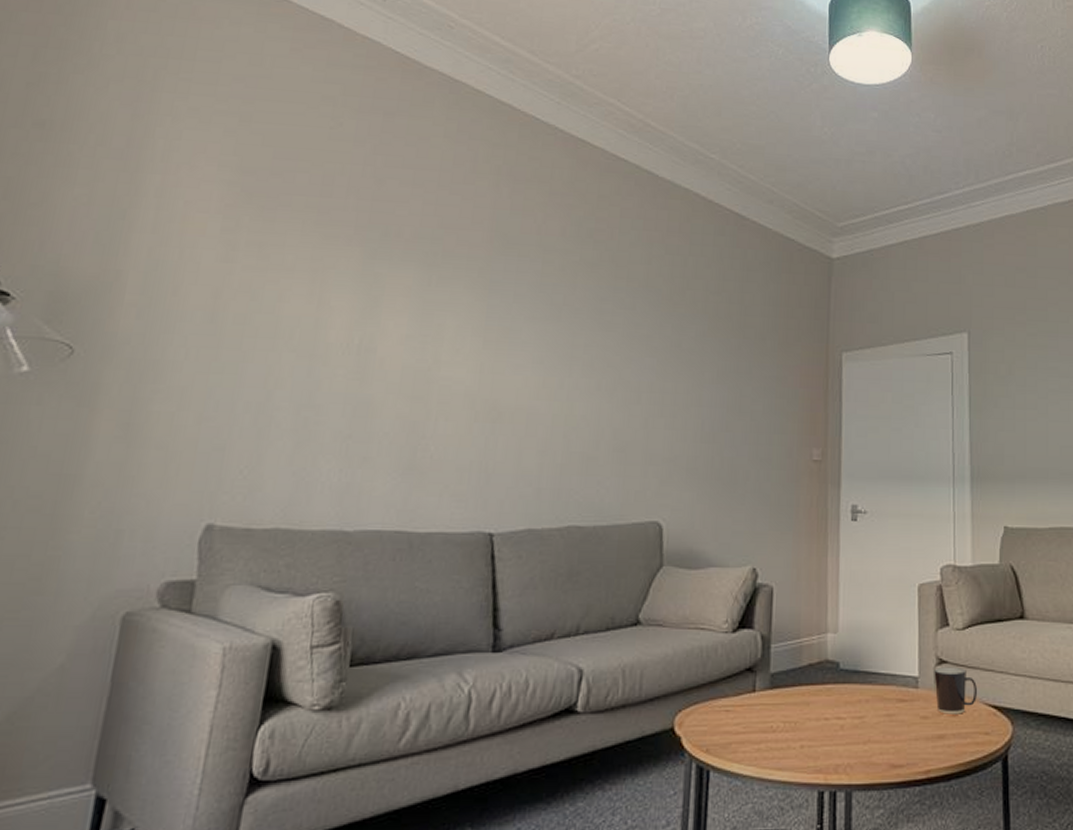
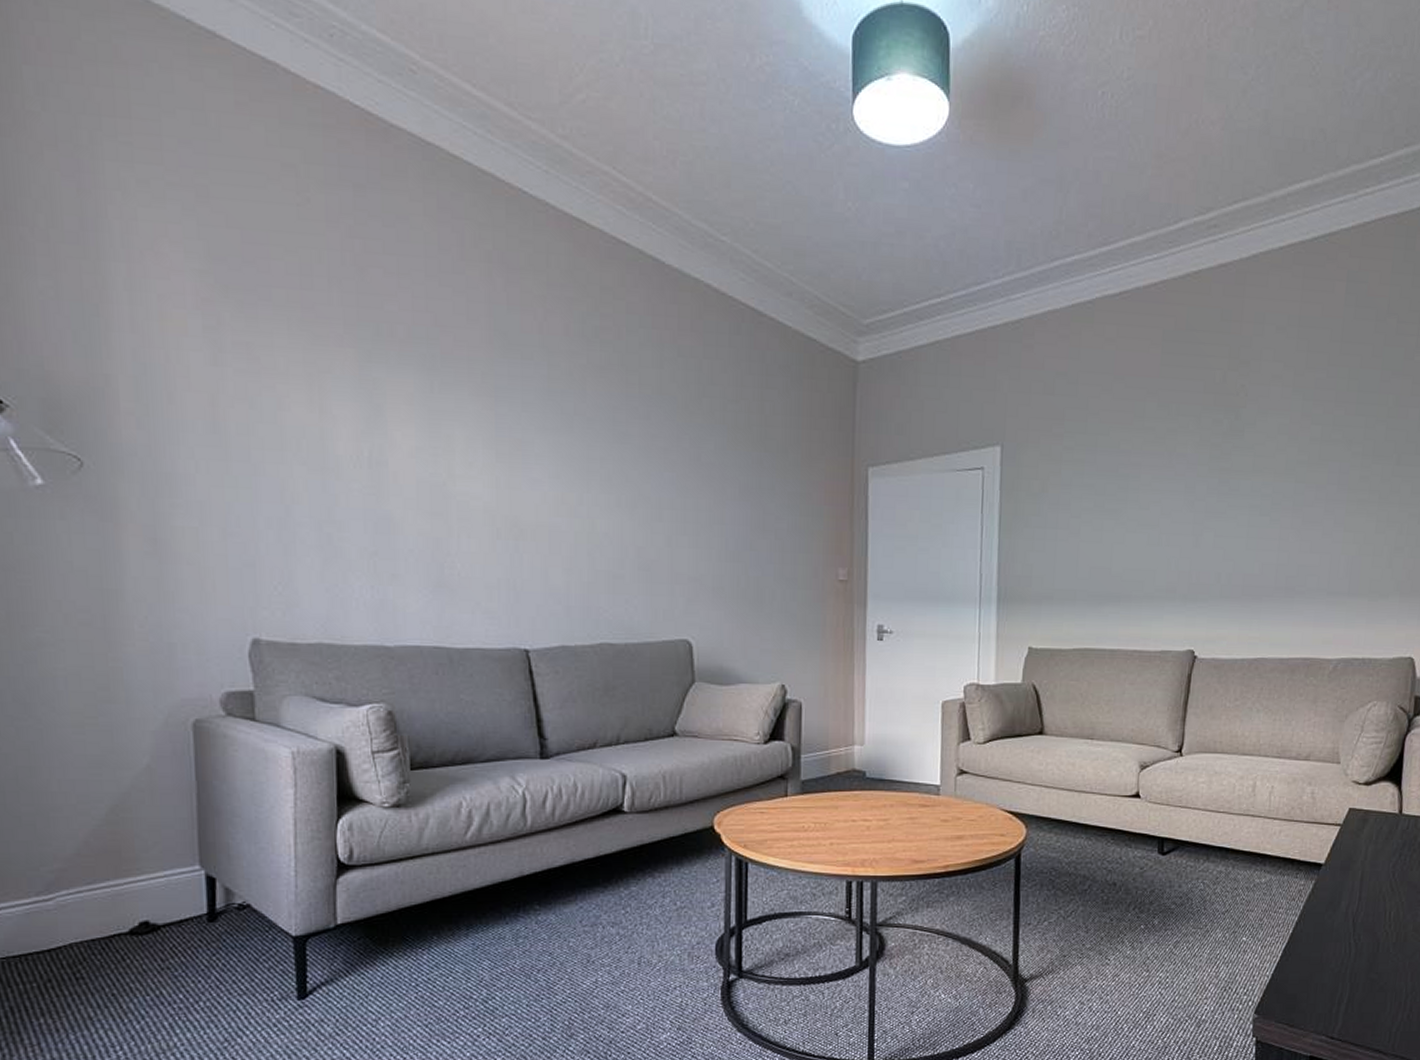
mug: present [934,666,978,714] -> none [954,776,996,818]

